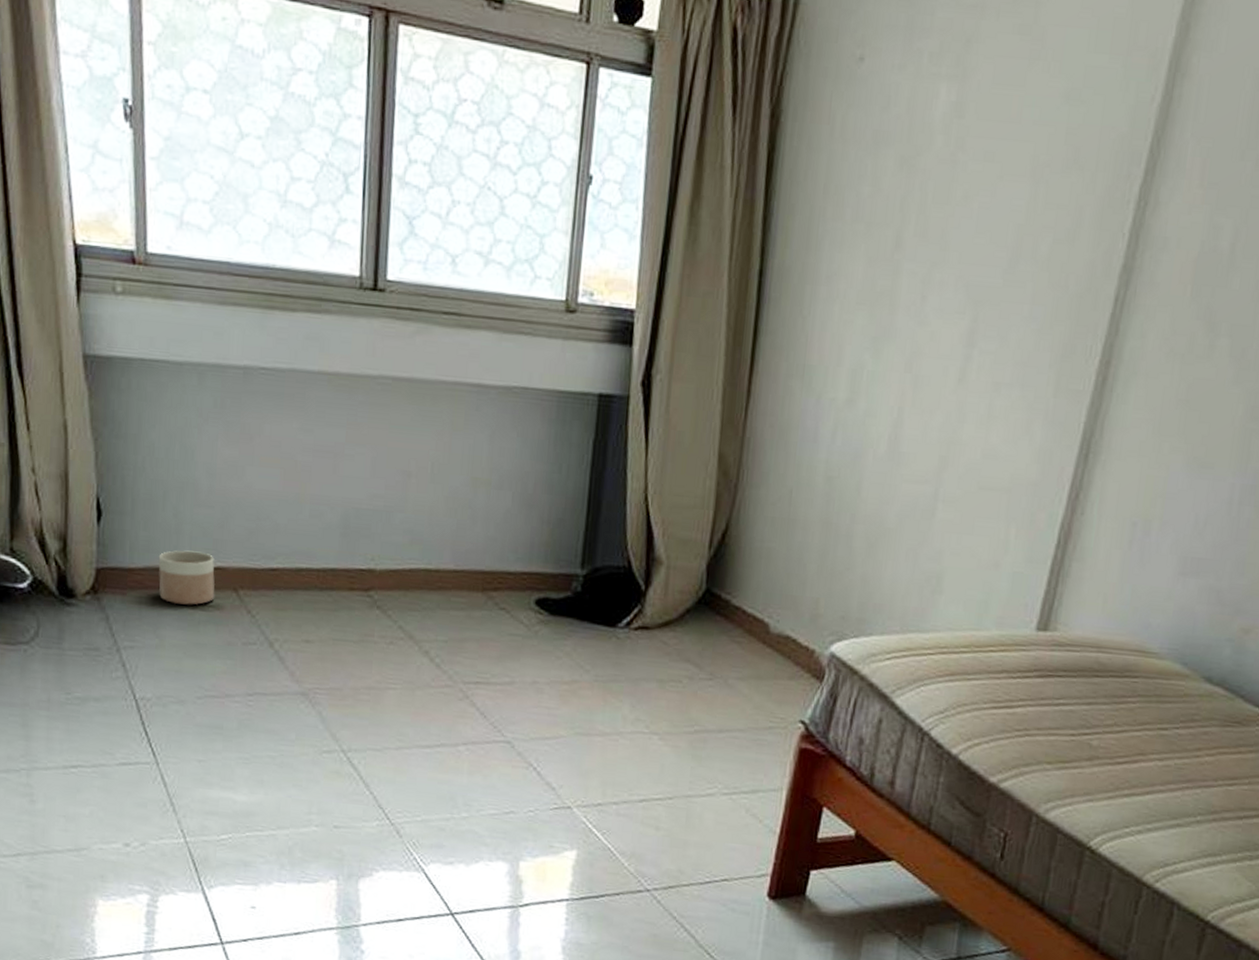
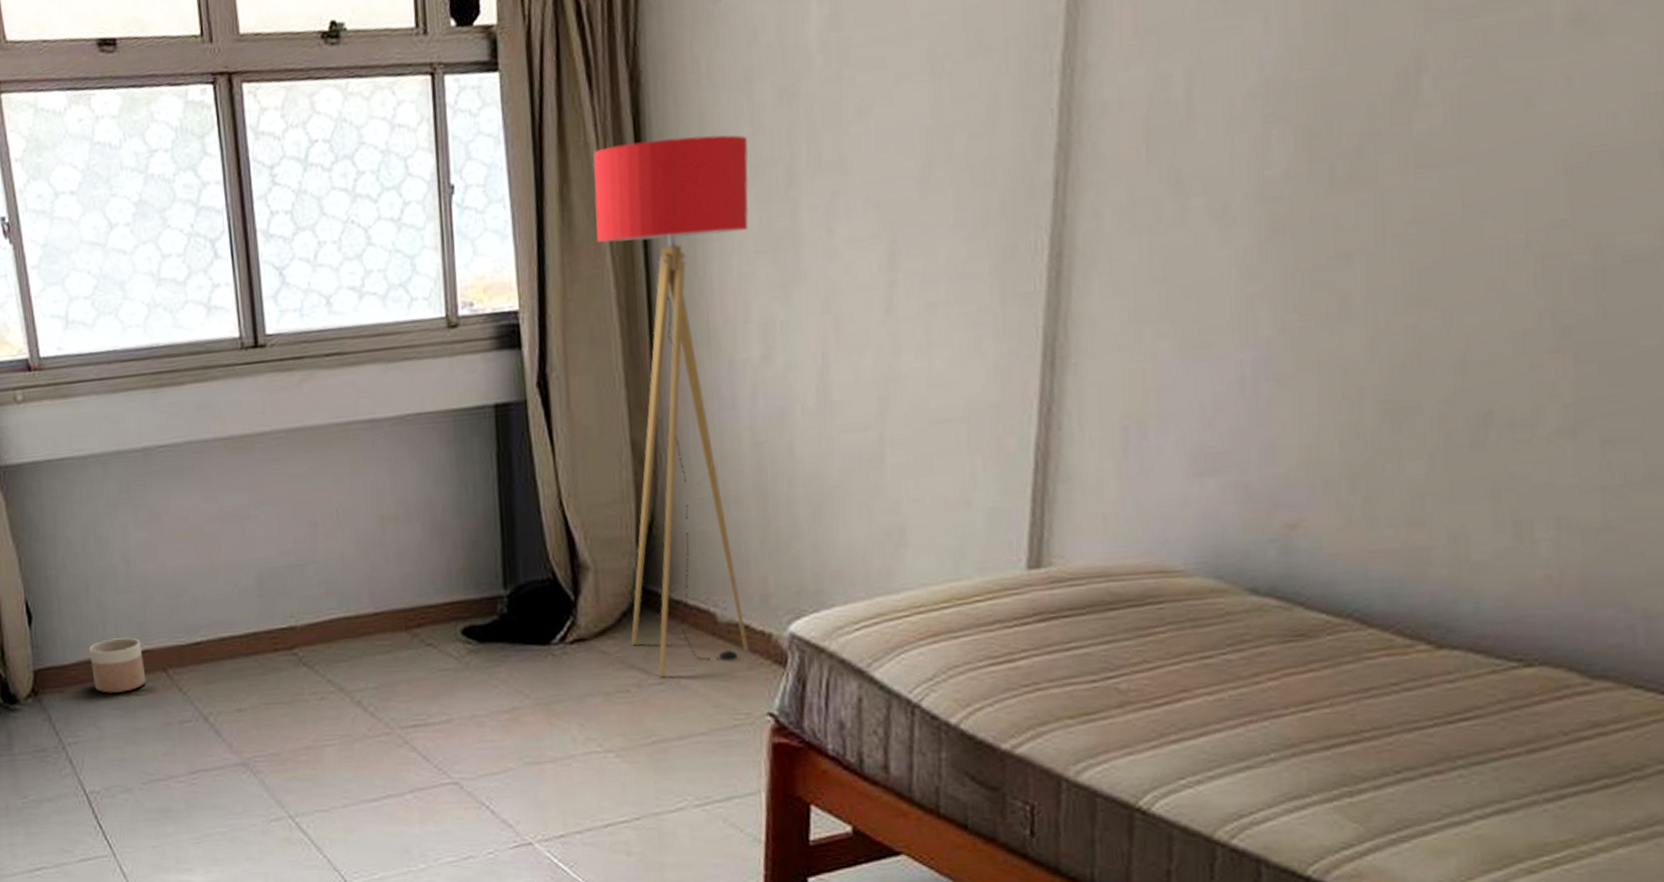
floor lamp: none [689,174,866,673] -> present [593,135,749,677]

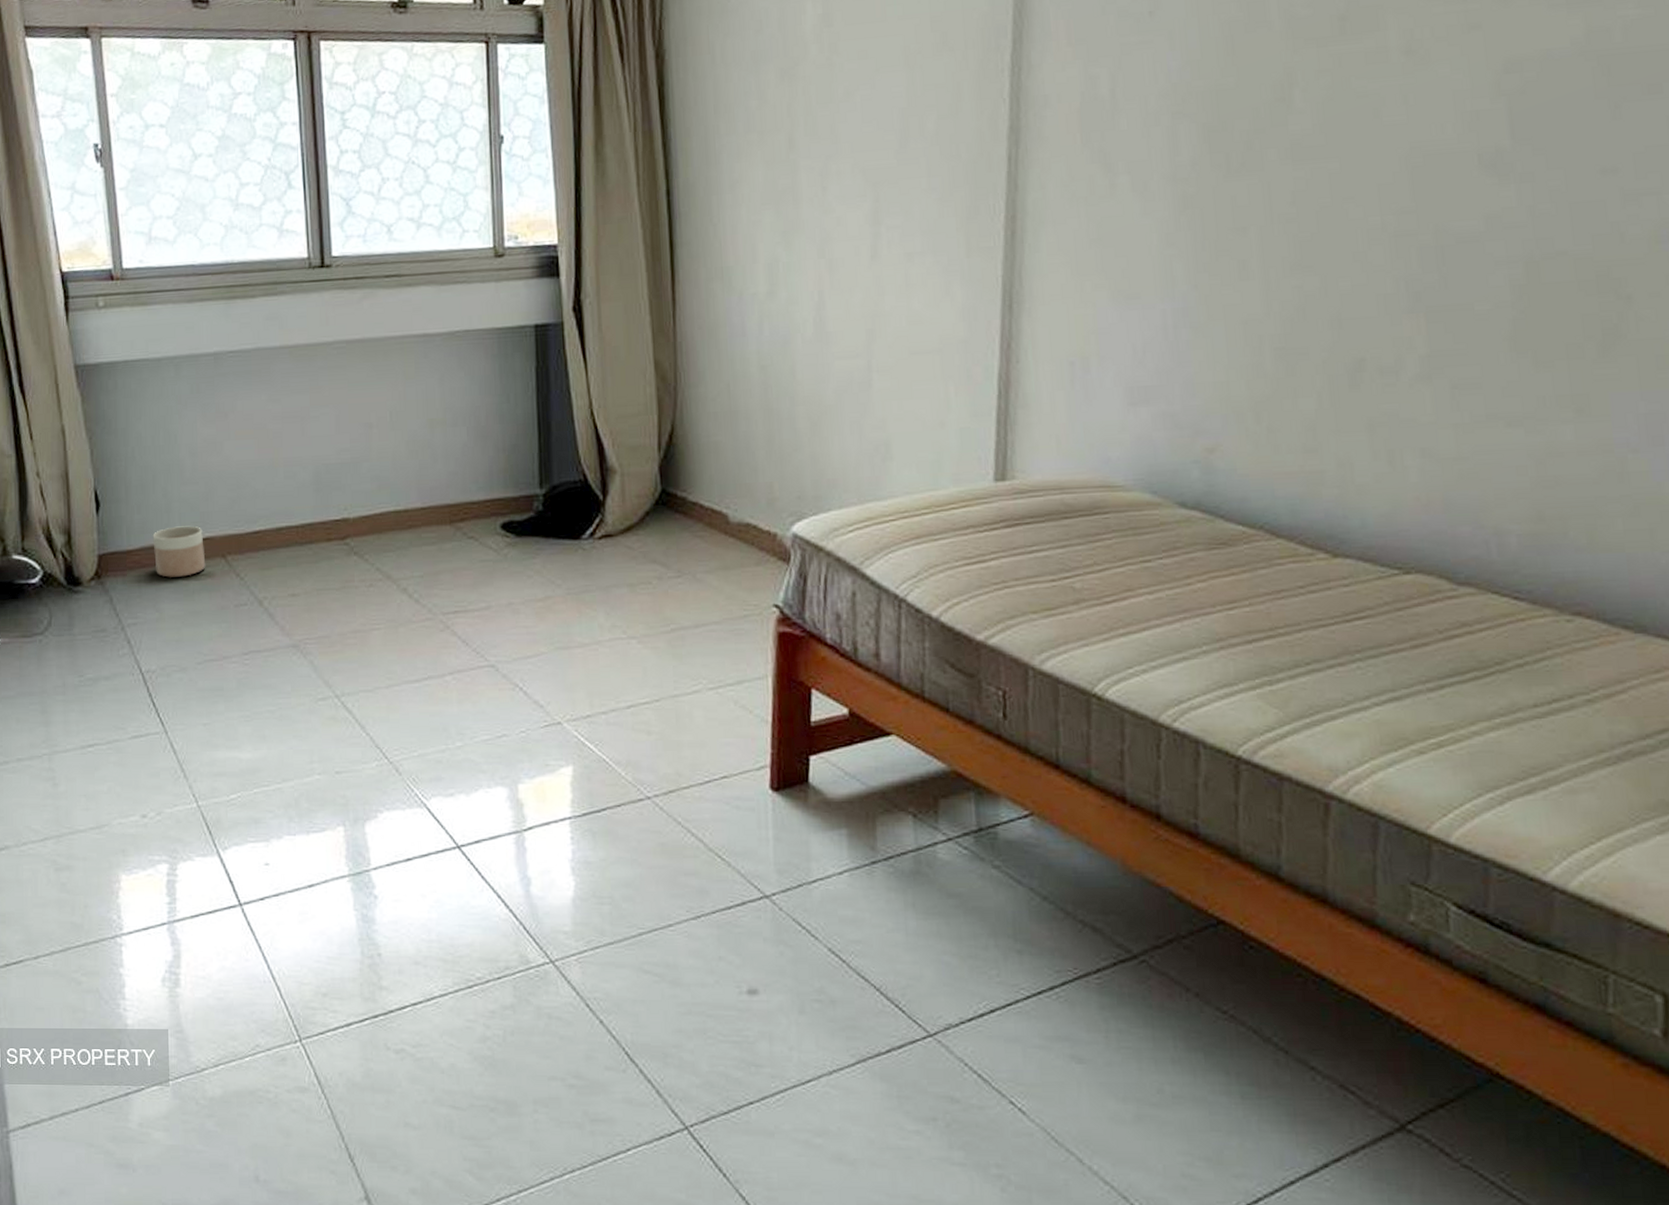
floor lamp: present [593,135,749,677] -> none [624,105,757,570]

